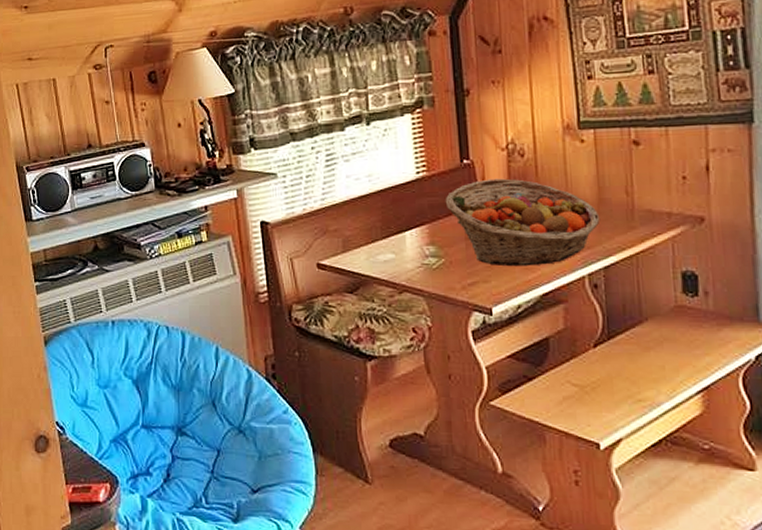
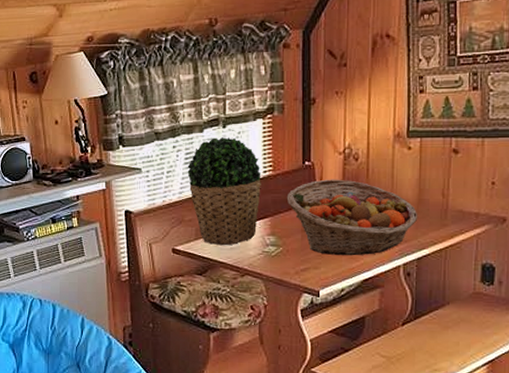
potted plant: none [329,135,415,259] -> present [187,137,261,246]

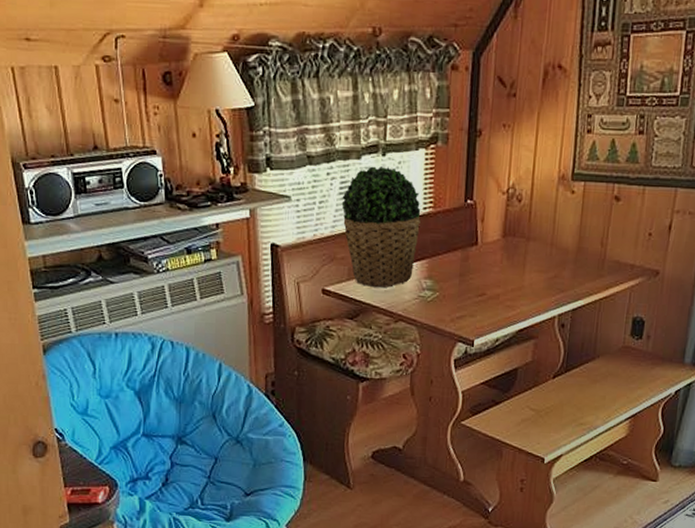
fruit basket: present [286,179,418,256] -> none [446,220,577,305]

